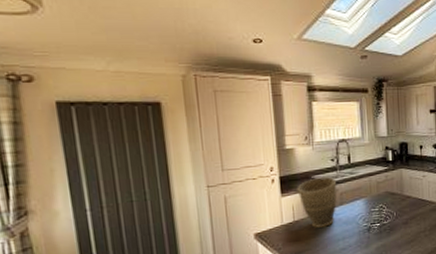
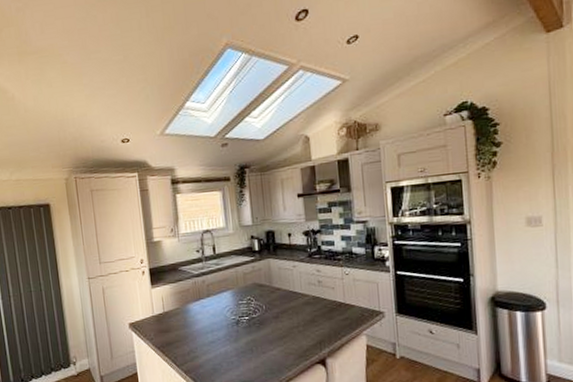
vase: present [297,177,337,228] -> none [165,268,204,320]

